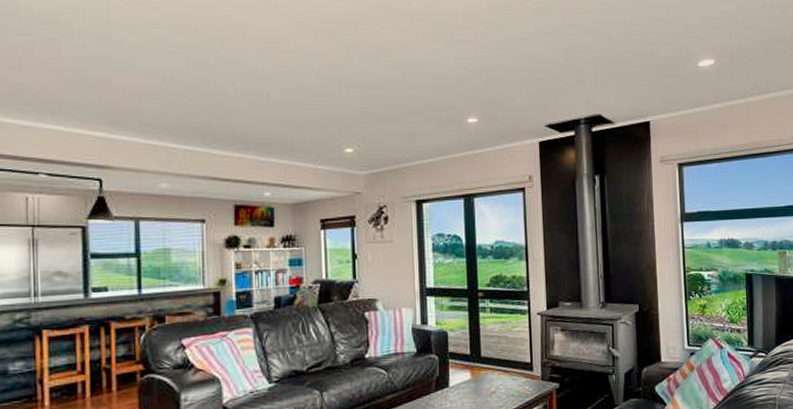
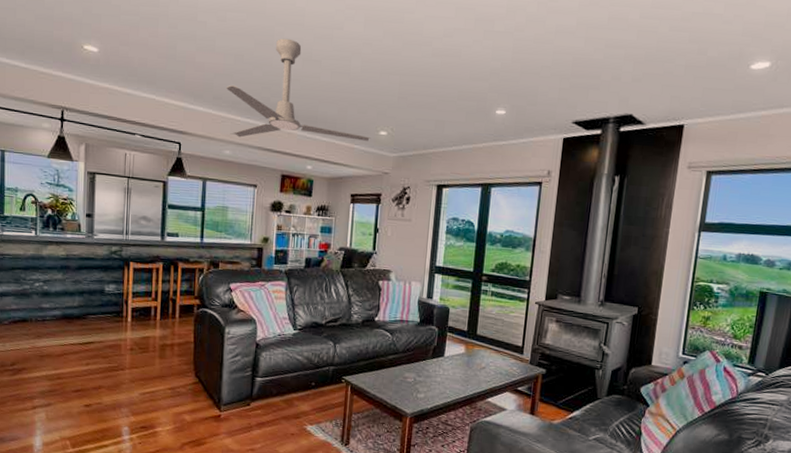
ceiling fan: none [156,55,336,167] -> present [226,38,371,141]

